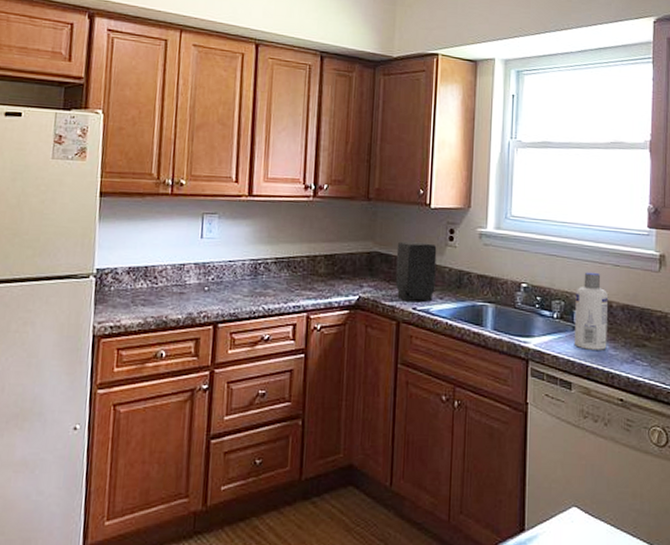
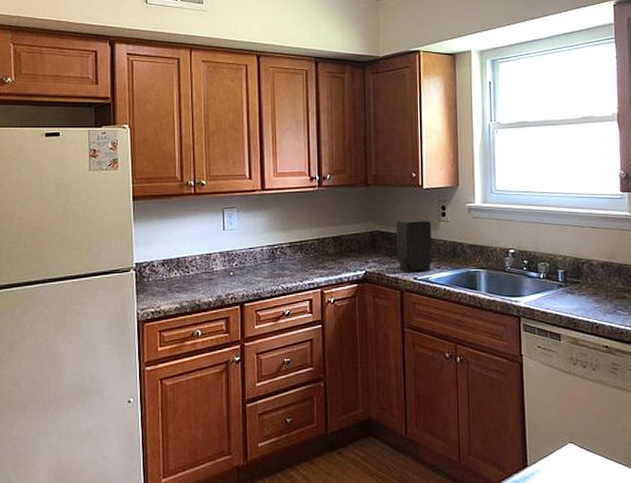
screw cap bottle: present [575,272,609,350] -> none [559,235,590,304]

